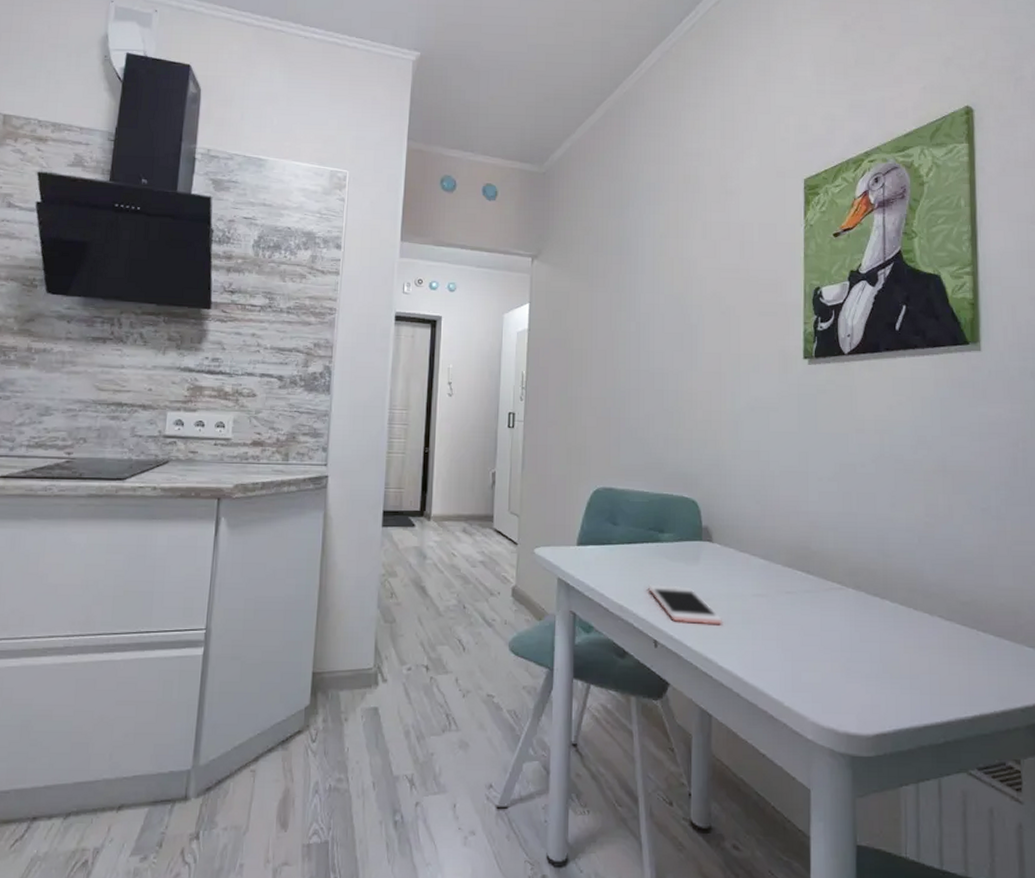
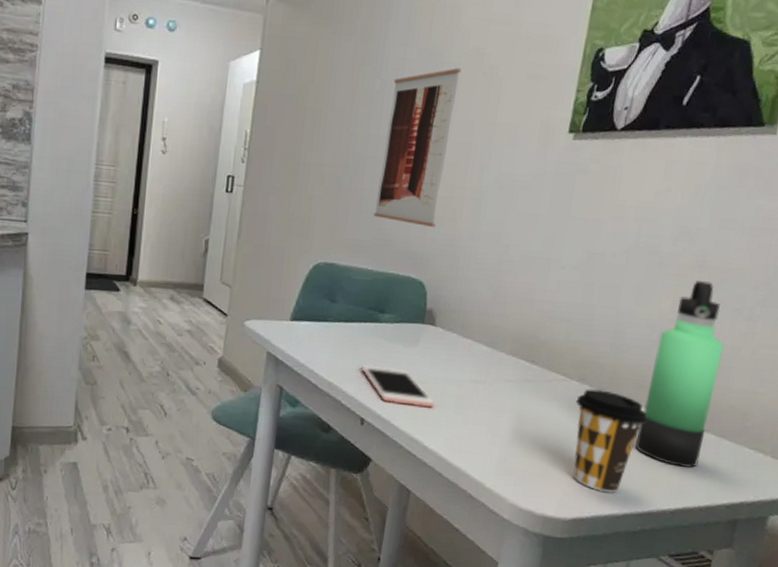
wall art: none [643,309,703,449] -> present [374,68,462,227]
coffee cup: none [855,596,925,704] -> present [573,388,647,493]
thermos bottle: none [920,483,985,671] -> present [635,280,724,468]

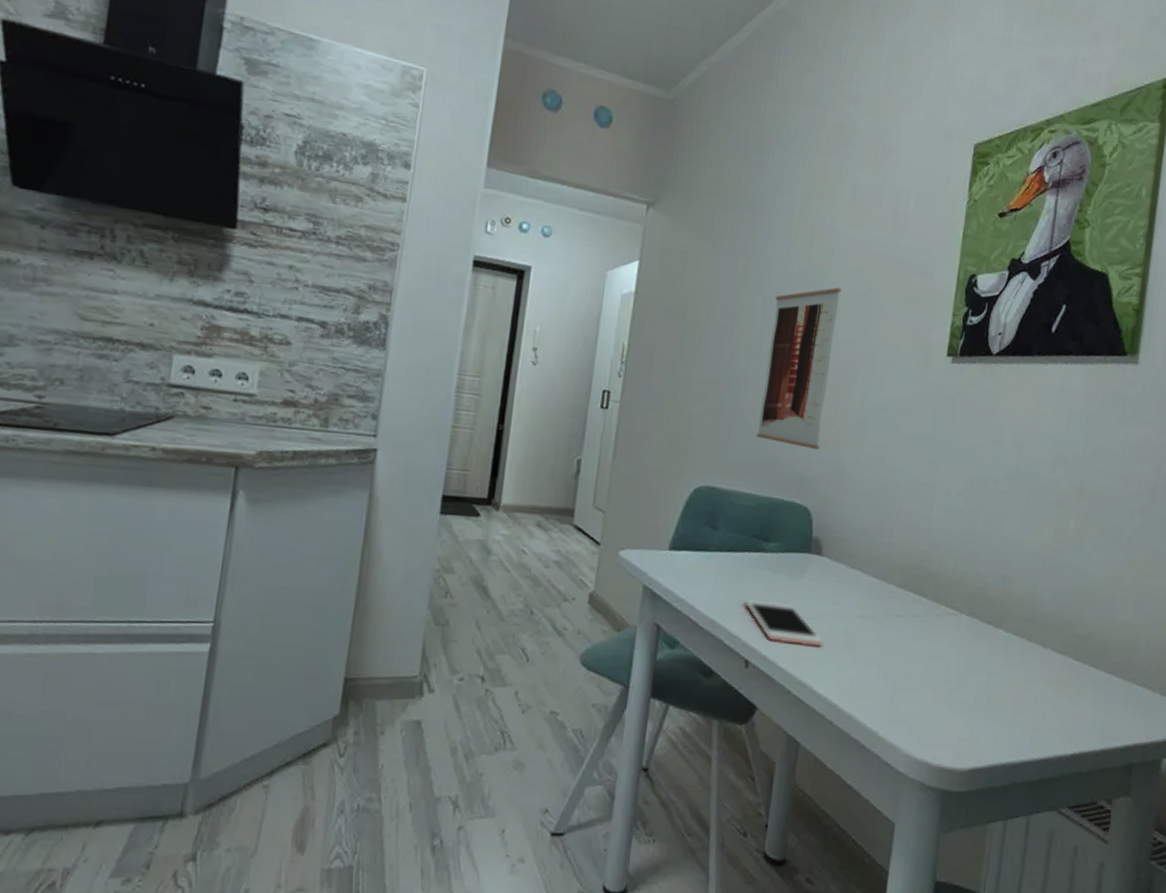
coffee cup: present [573,388,647,493] -> none [966,623,1038,739]
thermos bottle: present [635,280,724,468] -> none [1028,508,1107,708]

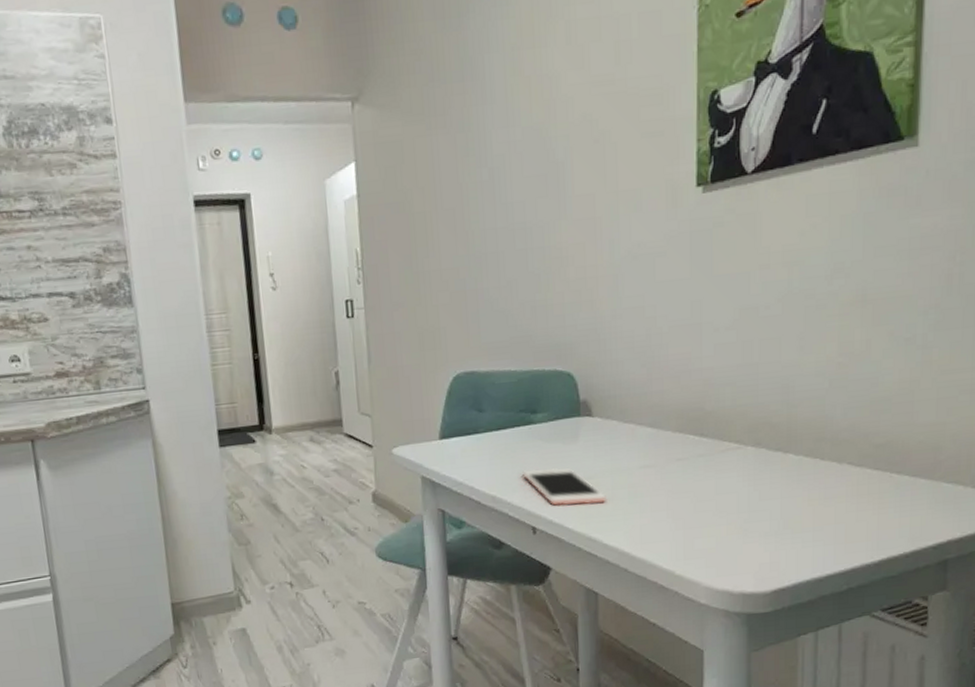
wall art: present [756,287,842,450] -> none [501,140,574,315]

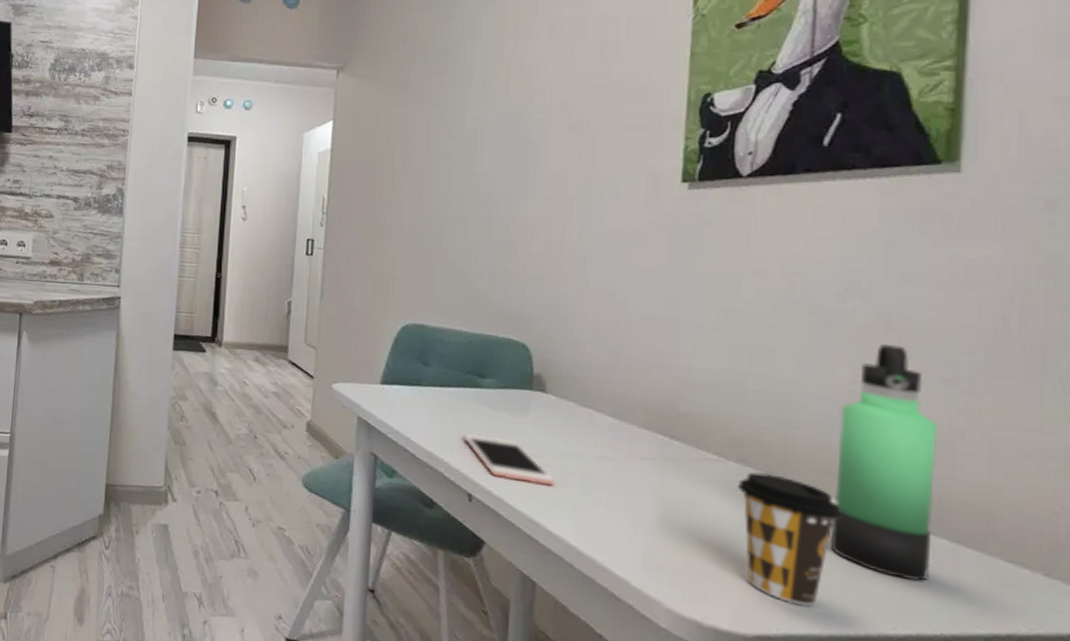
coffee cup: none [755,450,833,557] -> present [737,471,841,606]
thermos bottle: none [826,315,902,516] -> present [831,344,939,581]

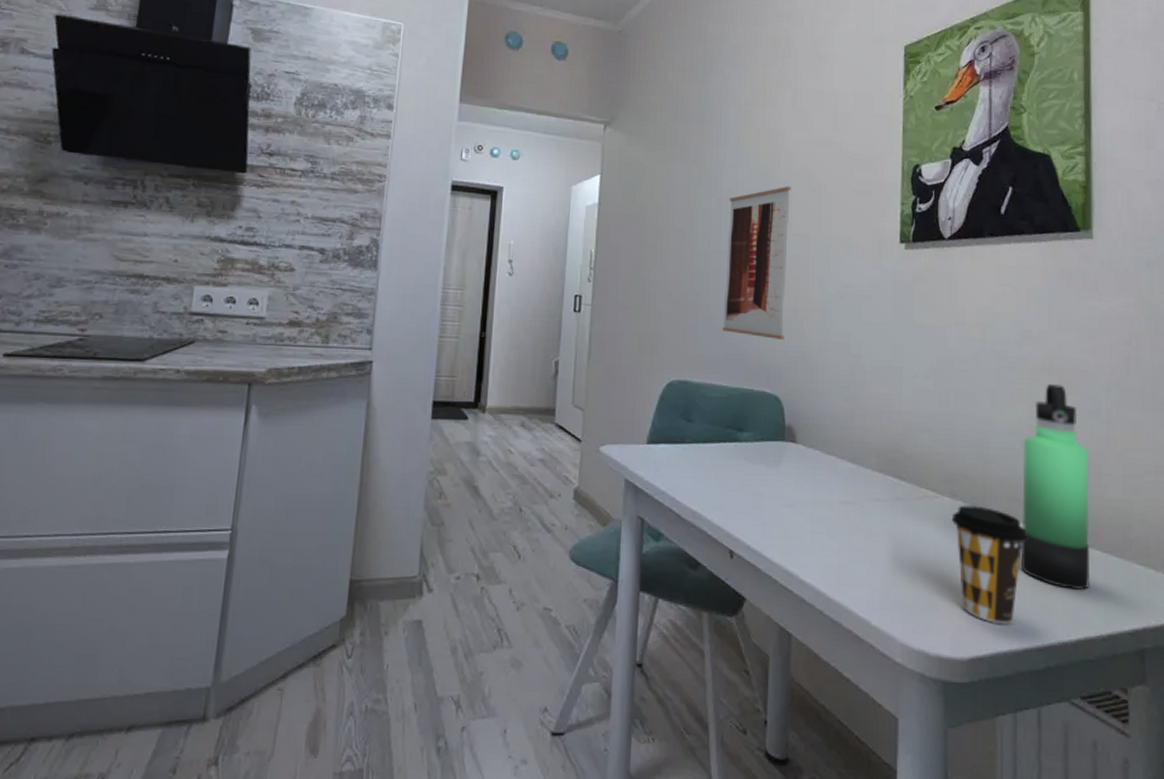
wall art: none [463,124,547,286] -> present [722,186,791,340]
cell phone: present [463,433,556,486] -> none [725,488,806,535]

